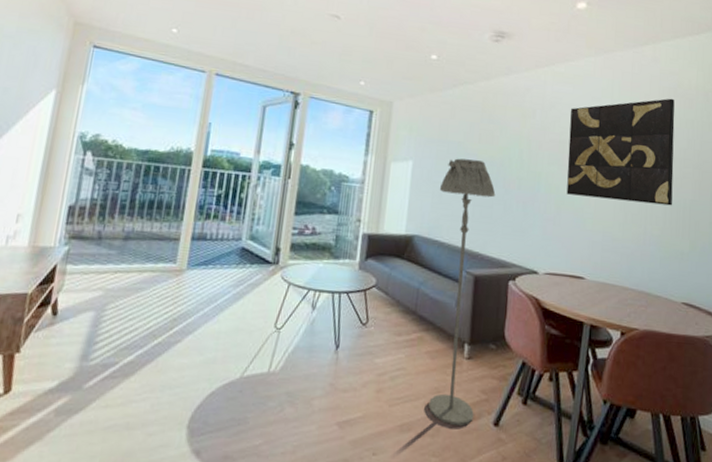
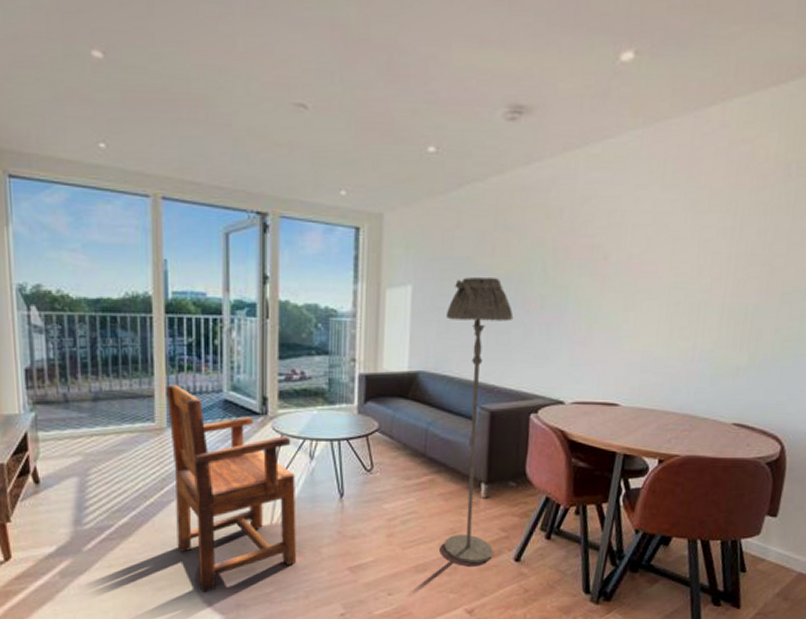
armchair: none [175,230,297,441] -> present [166,384,297,593]
wall art: present [566,98,675,206] -> none [600,176,745,314]

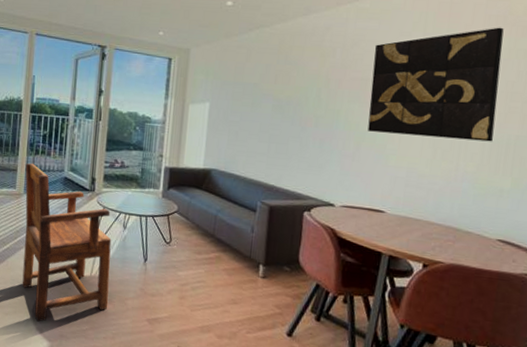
floor lamp: present [444,277,514,564] -> none [226,99,292,333]
wall art: none [600,176,745,314] -> present [367,27,504,142]

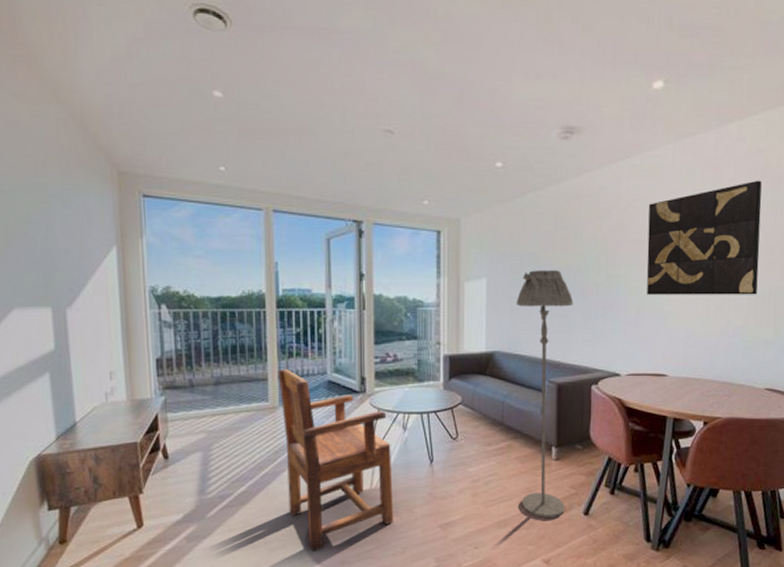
floor lamp: none [226,99,292,333] -> present [516,270,574,519]

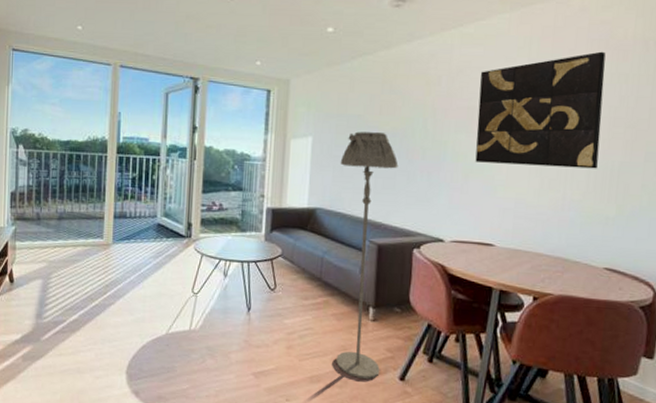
armchair: present [278,368,394,552] -> none [113,209,212,384]

